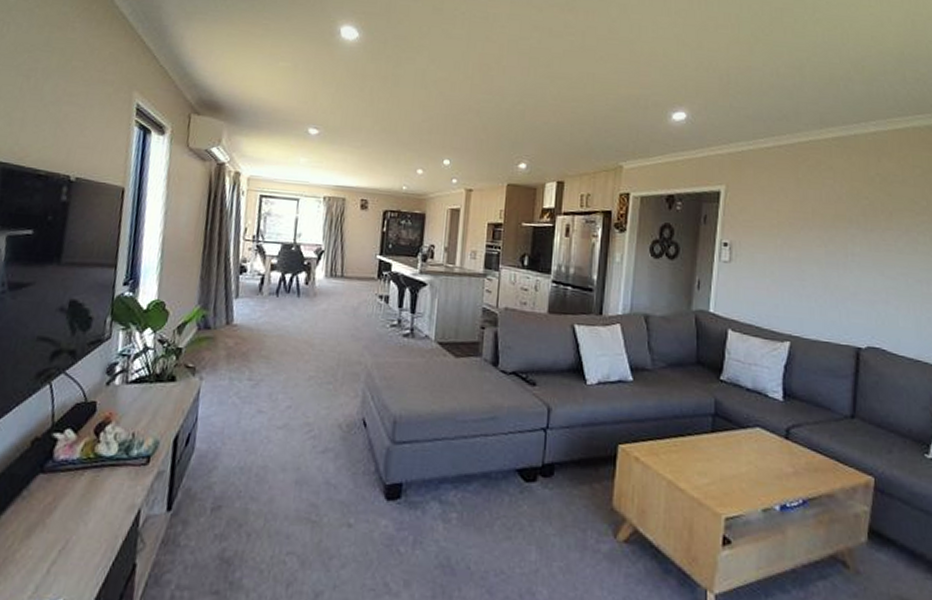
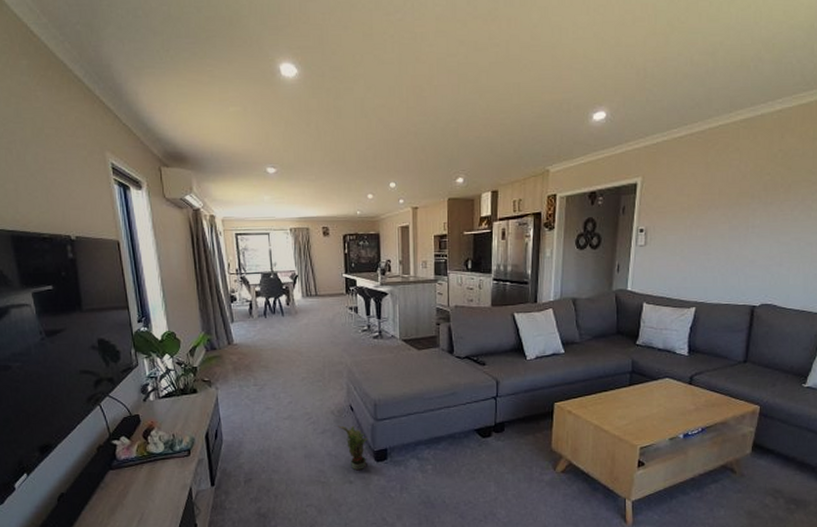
potted plant: none [343,445,380,510] -> present [337,425,368,471]

